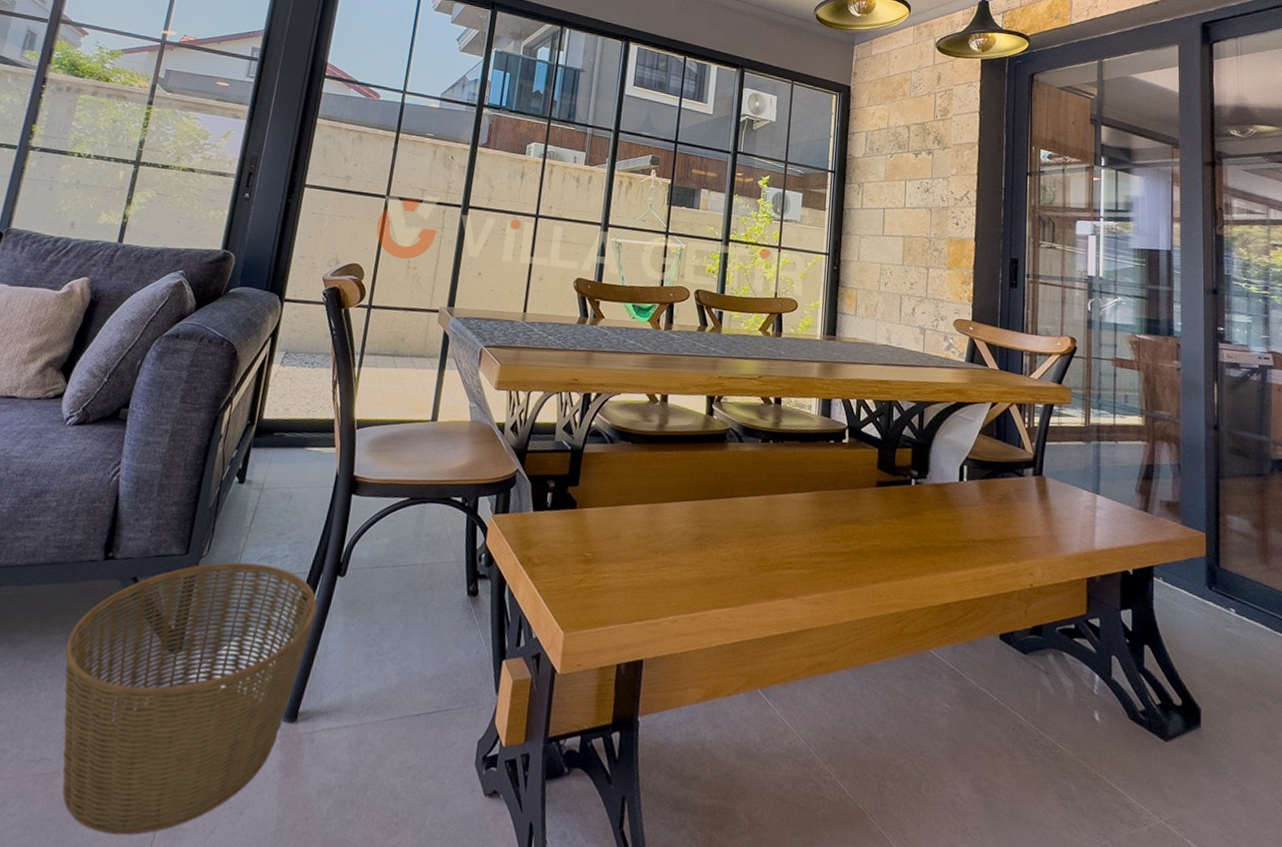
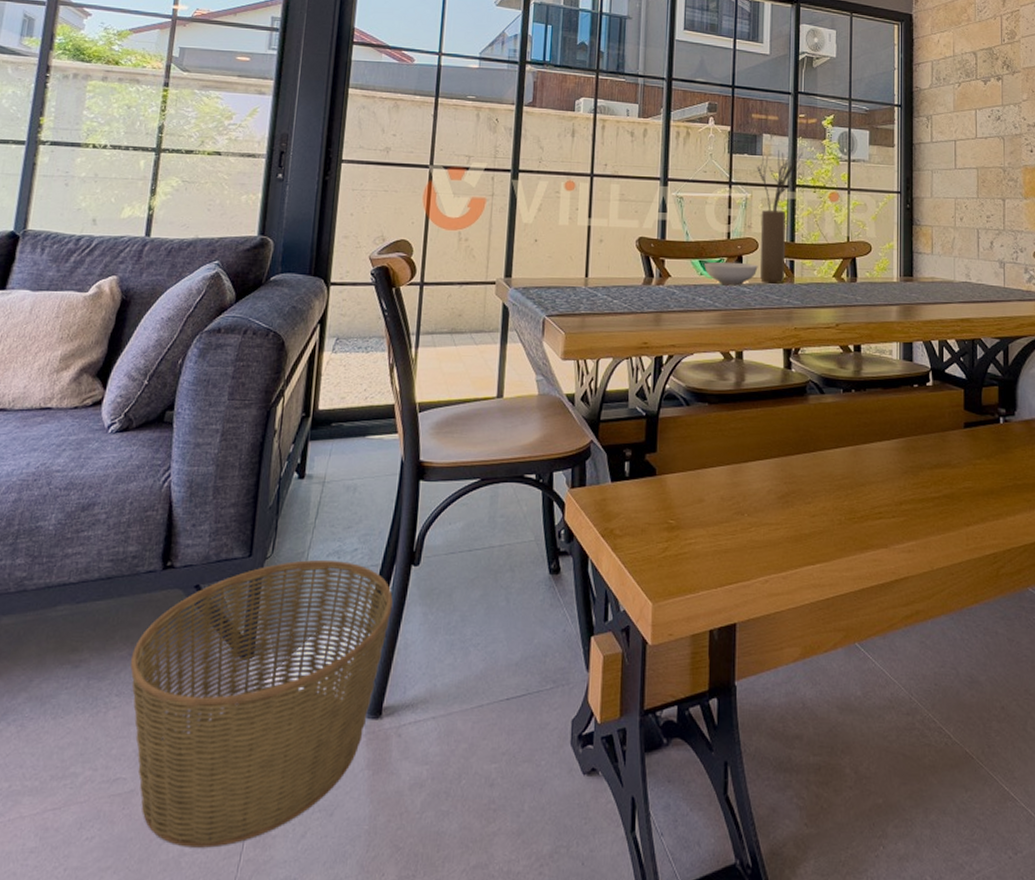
bowl: none [637,307,688,331] -> present [704,261,758,285]
vase: none [689,205,737,333] -> present [757,150,802,284]

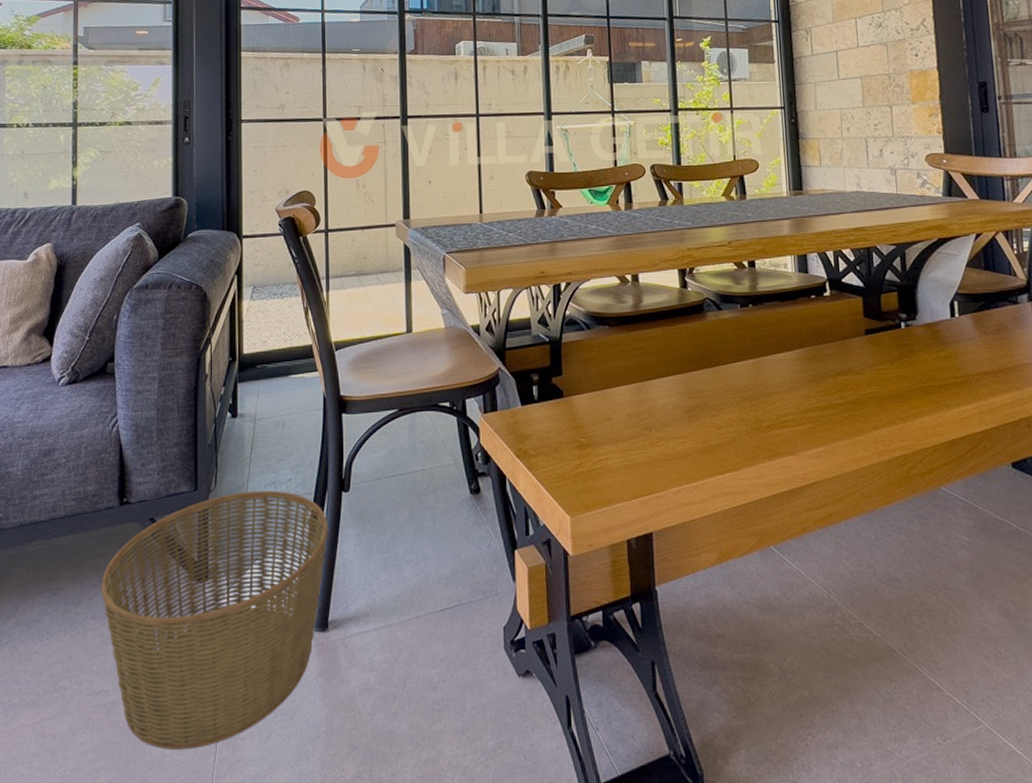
bowl: present [704,261,758,285] -> none [594,188,647,211]
vase: present [757,150,802,284] -> none [638,76,682,207]

